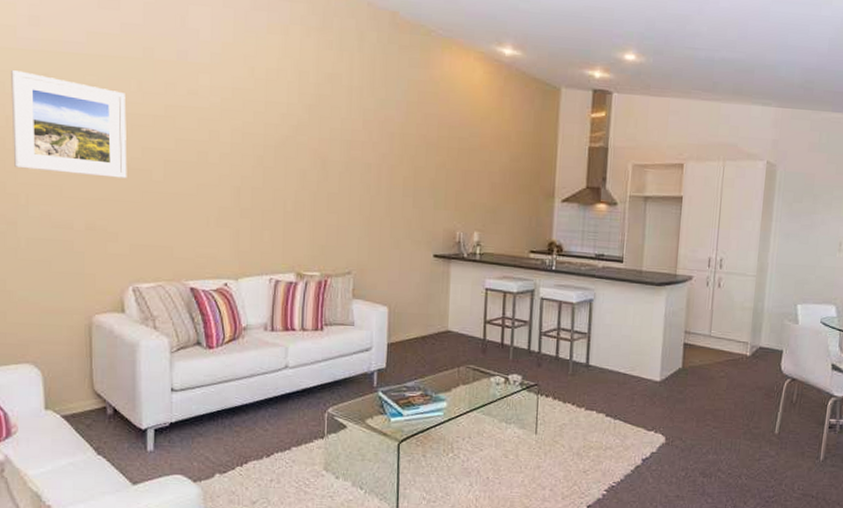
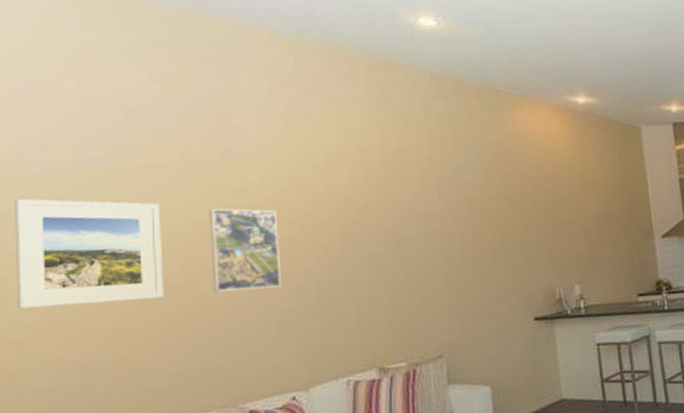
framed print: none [166,106,222,186] -> present [209,208,281,292]

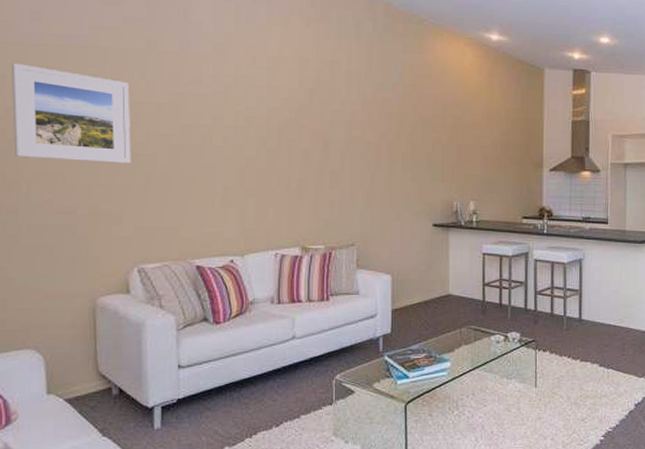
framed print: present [209,208,281,292] -> none [170,94,226,168]

